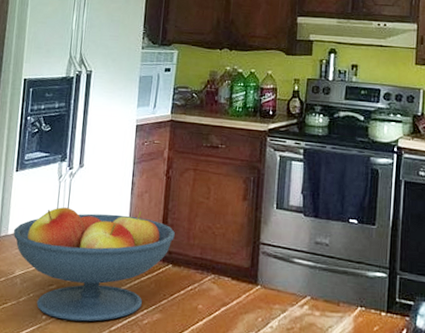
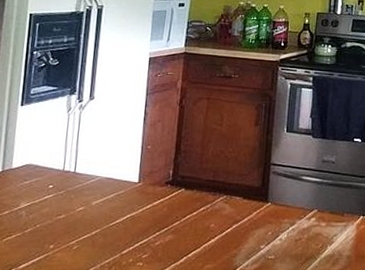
fruit bowl: present [13,207,175,322] -> none [18,139,188,248]

